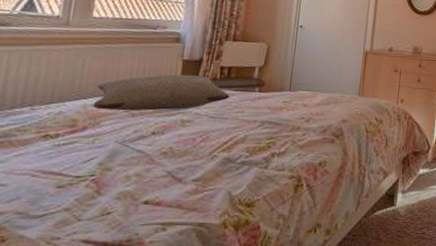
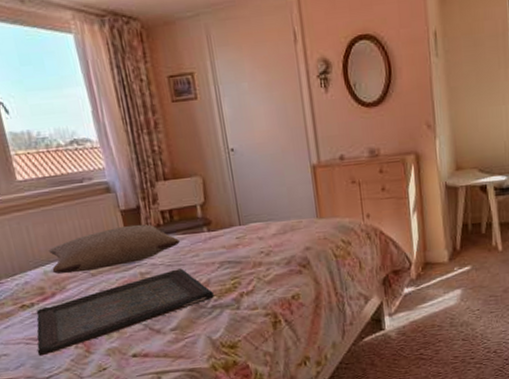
serving tray: none [40,121,248,191] -> present [36,268,215,356]

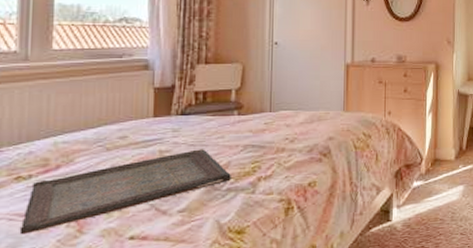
pillow: present [49,224,180,274] -> none [64,102,208,146]

